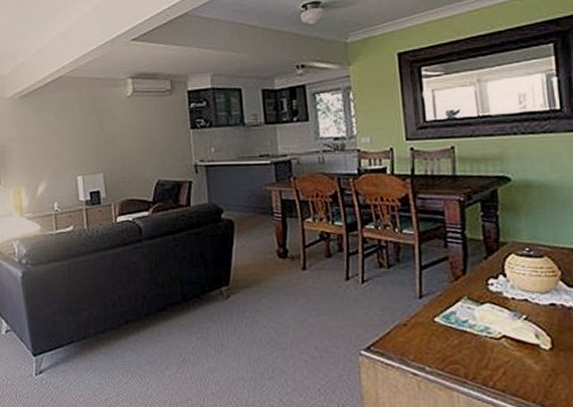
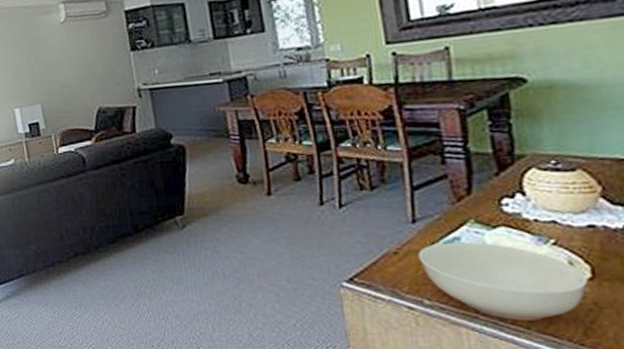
bowl: none [422,316,549,385] -> present [418,242,588,320]

